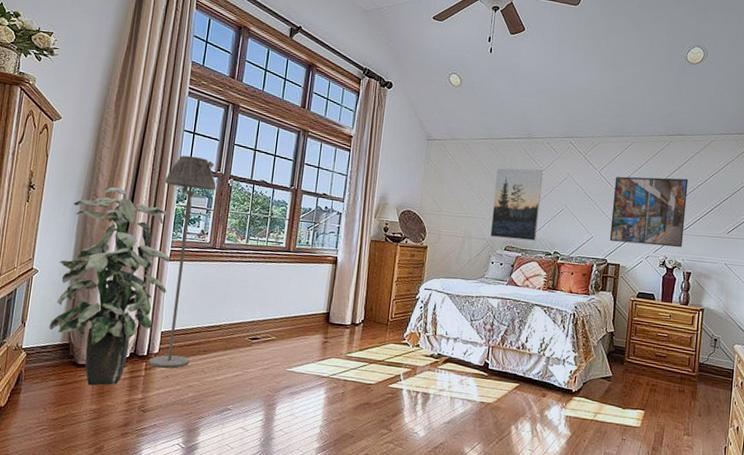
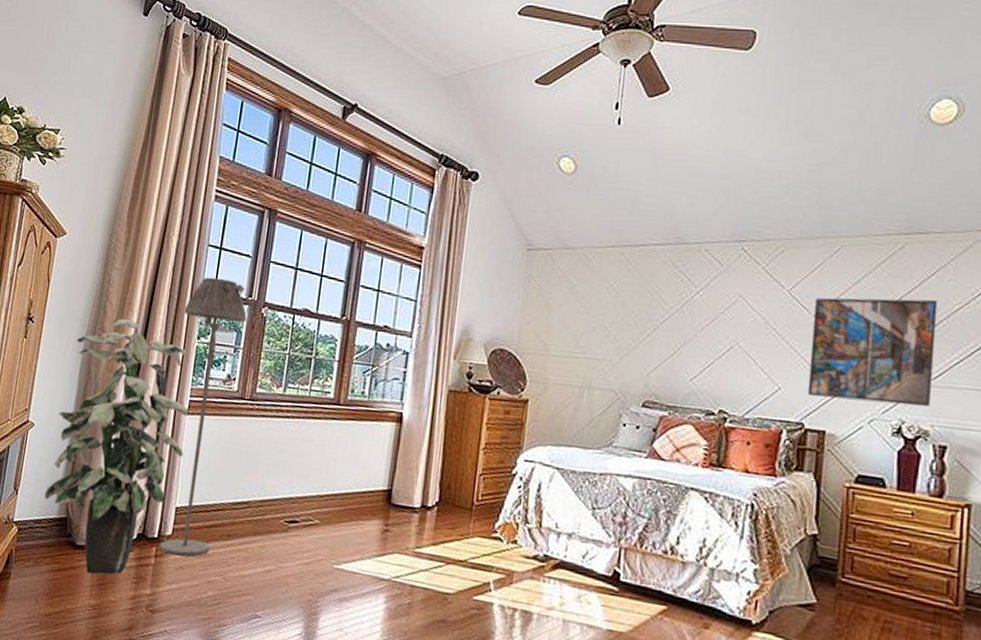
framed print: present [490,167,543,241] -> none [620,287,700,394]

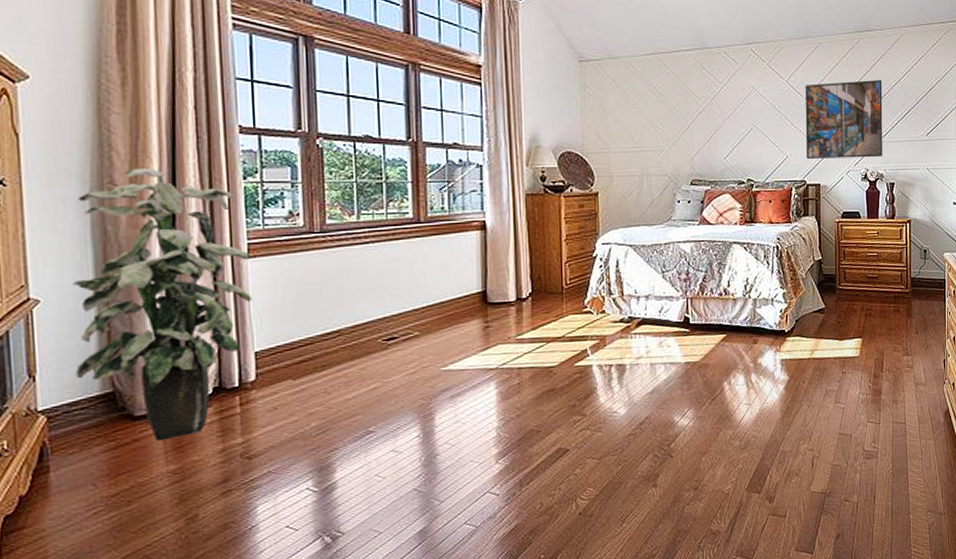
floor lamp: present [159,277,247,556] -> none [219,112,303,399]

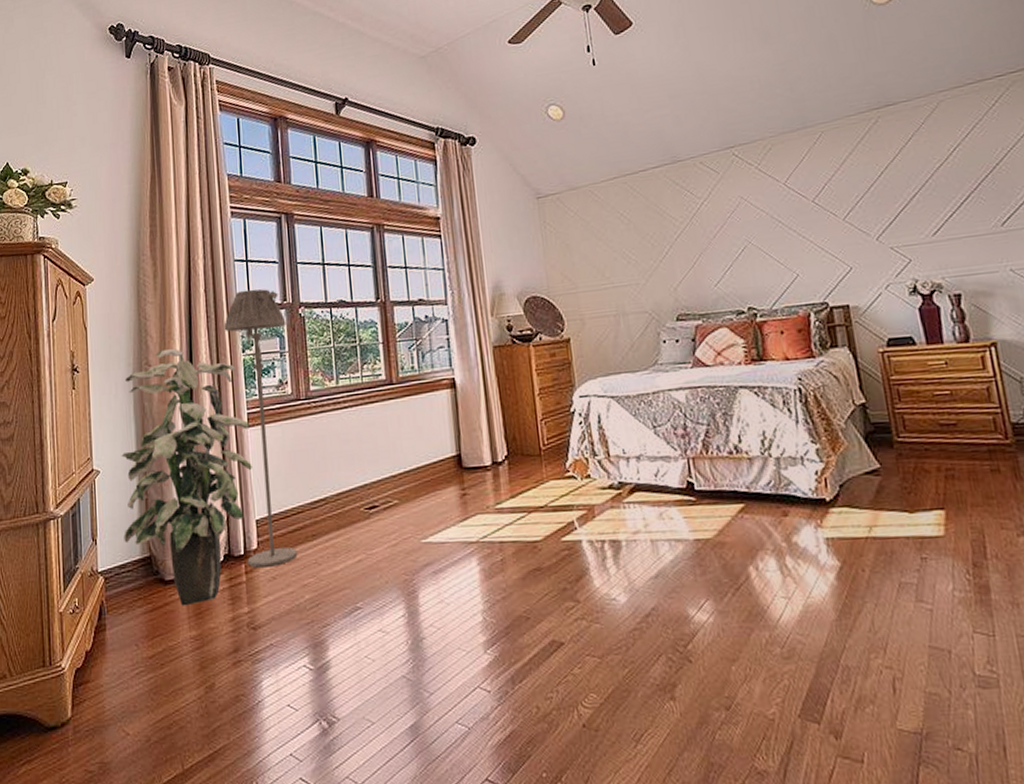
floor lamp: none [219,112,303,399] -> present [224,289,297,568]
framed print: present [805,79,883,159] -> none [810,162,937,275]

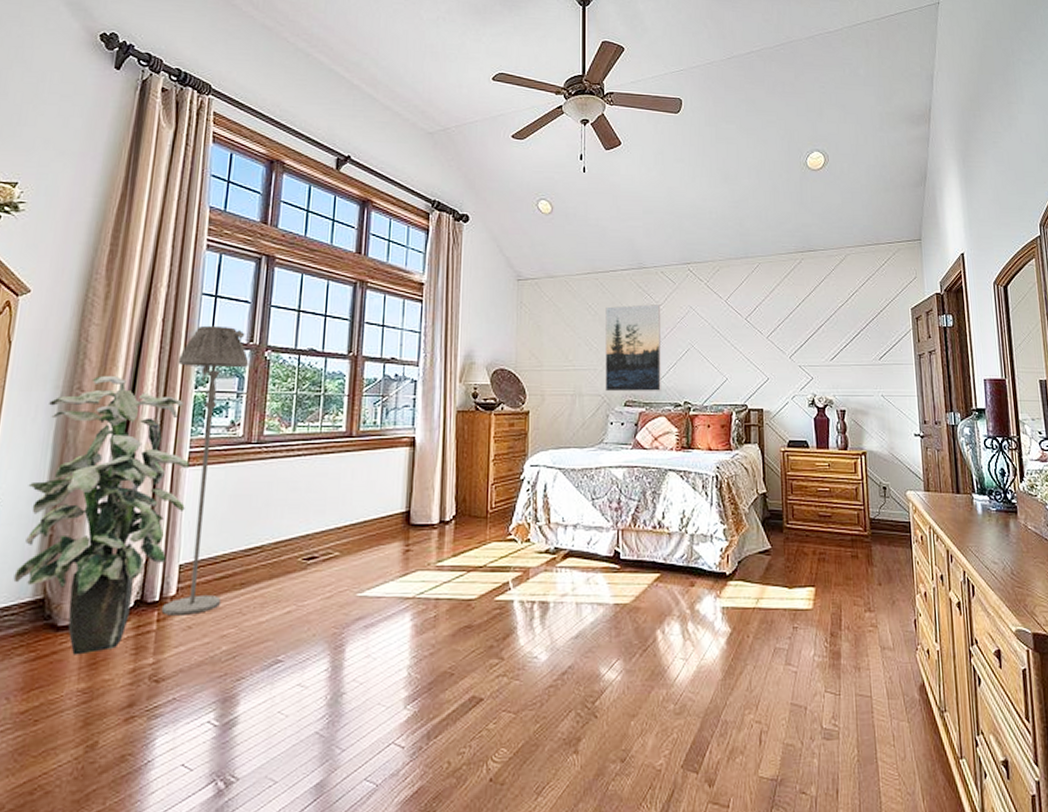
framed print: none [640,199,718,308] -> present [605,303,661,392]

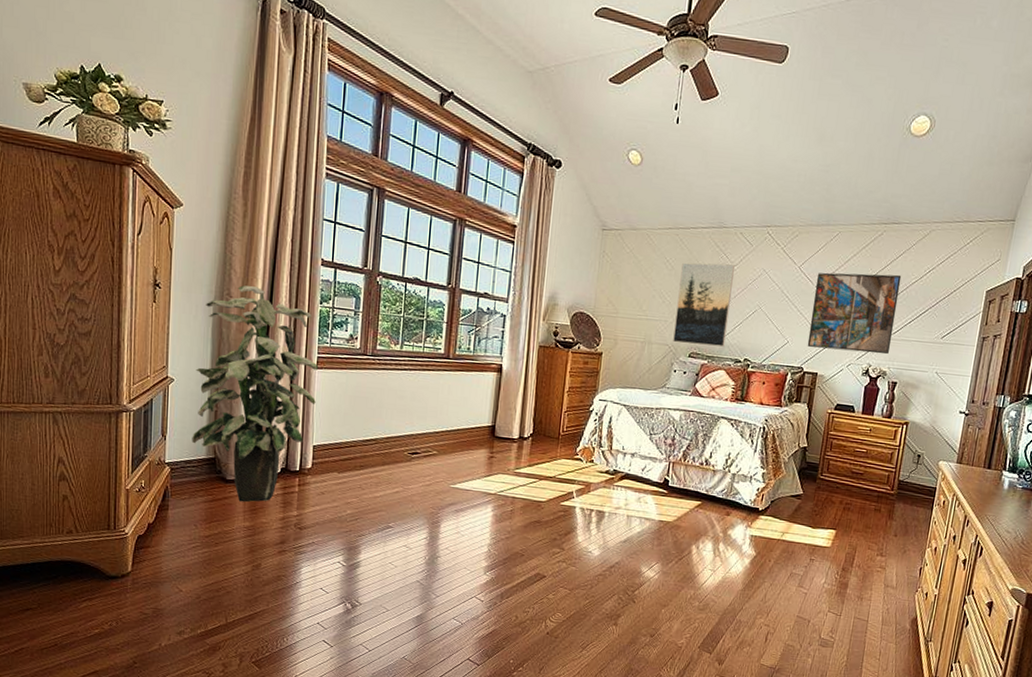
floor lamp: present [161,325,249,616] -> none [301,248,364,484]
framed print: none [744,300,832,382] -> present [807,272,902,355]

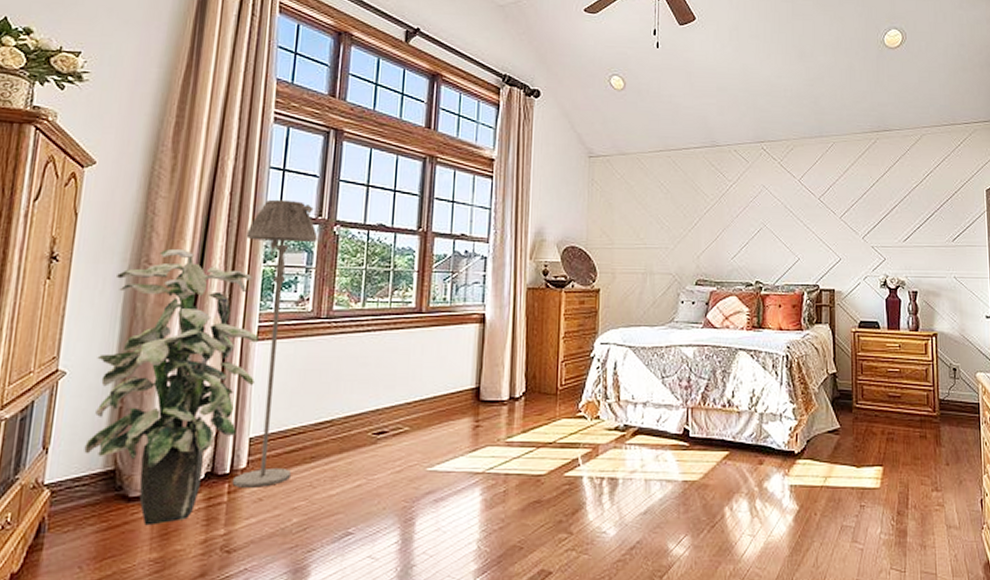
floor lamp: none [301,248,364,484] -> present [232,199,318,488]
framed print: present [673,262,735,347] -> none [677,182,733,271]
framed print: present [807,272,902,355] -> none [818,180,904,263]

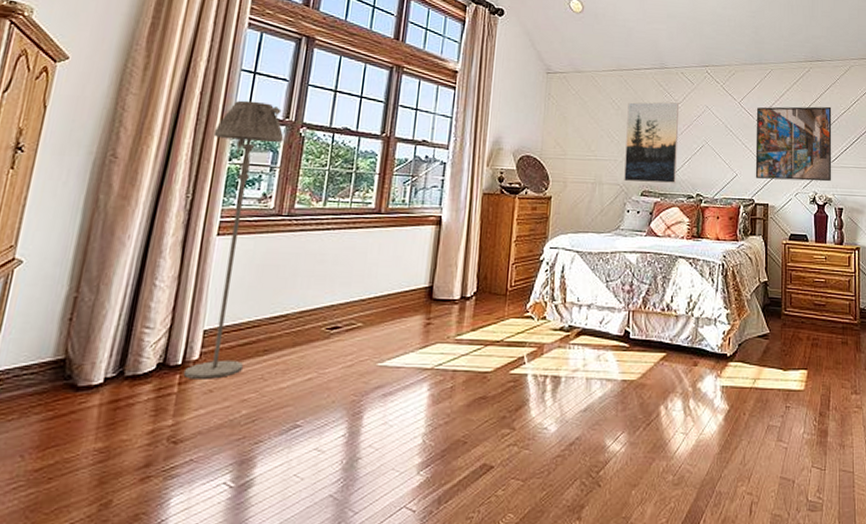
indoor plant: present [84,249,258,526] -> none [35,144,219,415]
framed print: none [677,182,733,271] -> present [624,101,679,183]
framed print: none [818,180,904,263] -> present [755,106,832,182]

